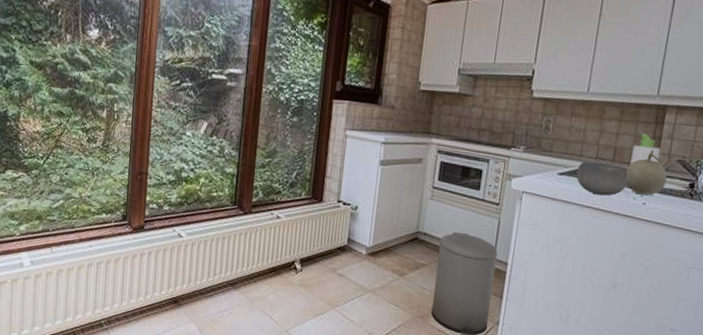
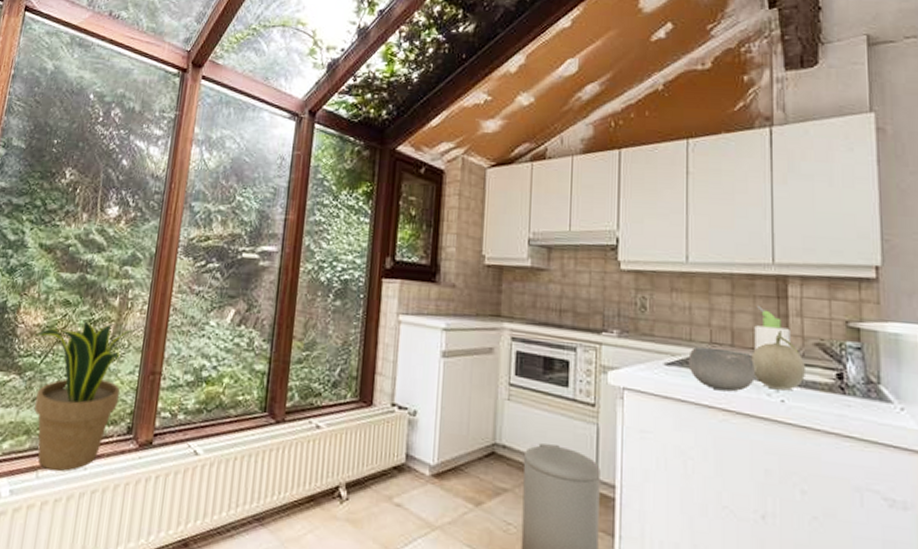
potted plant: none [36,128,124,248] -> present [34,319,136,471]

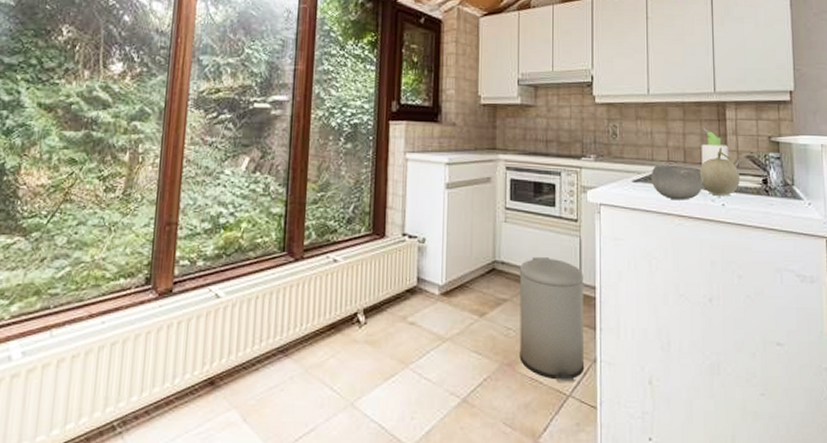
potted plant: present [34,319,136,471] -> none [40,176,149,327]

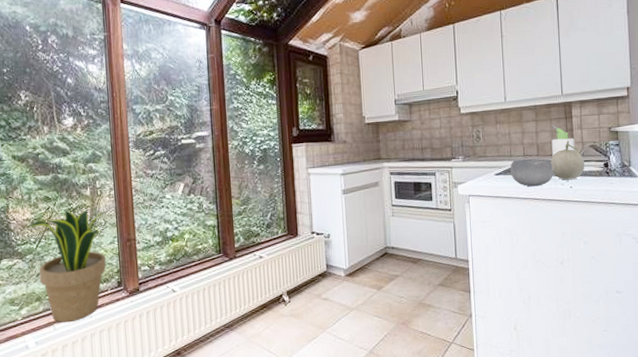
potted plant: none [40,176,149,327] -> present [27,208,109,322]
pedal bin: present [519,257,583,383] -> none [406,241,462,334]

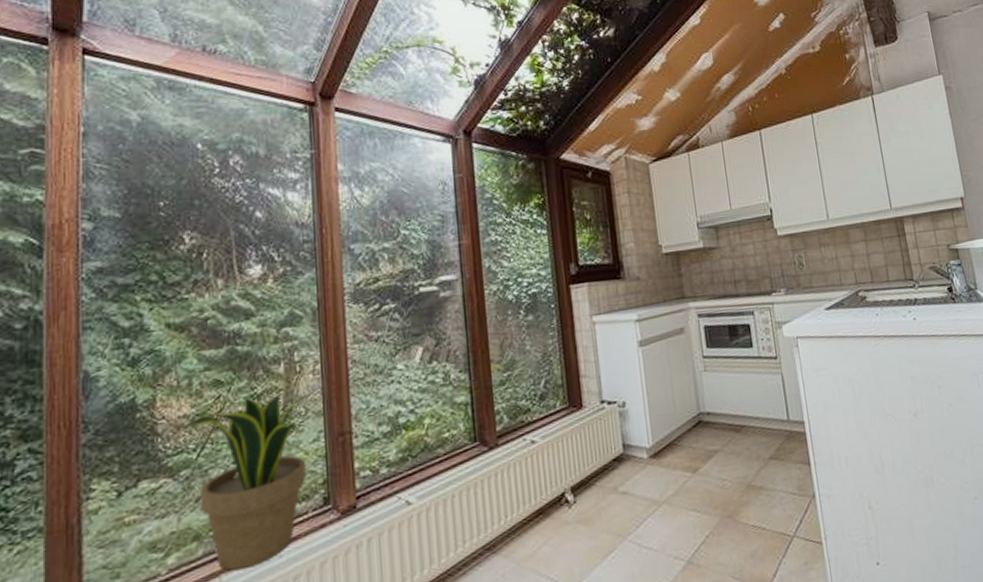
bowl: present [510,158,553,187] -> none [842,286,893,321]
fruit: present [550,140,585,180] -> none [887,262,927,311]
bottle: present [551,125,575,175] -> none [885,244,914,306]

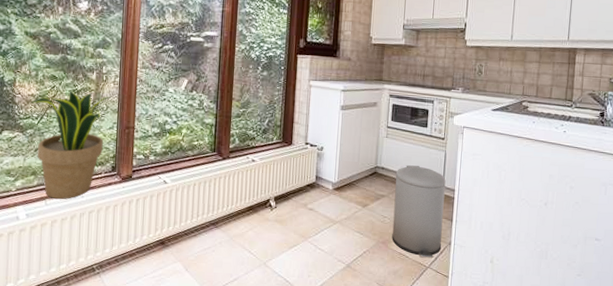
pedal bin: none [726,400,804,526] -> present [392,165,446,259]

